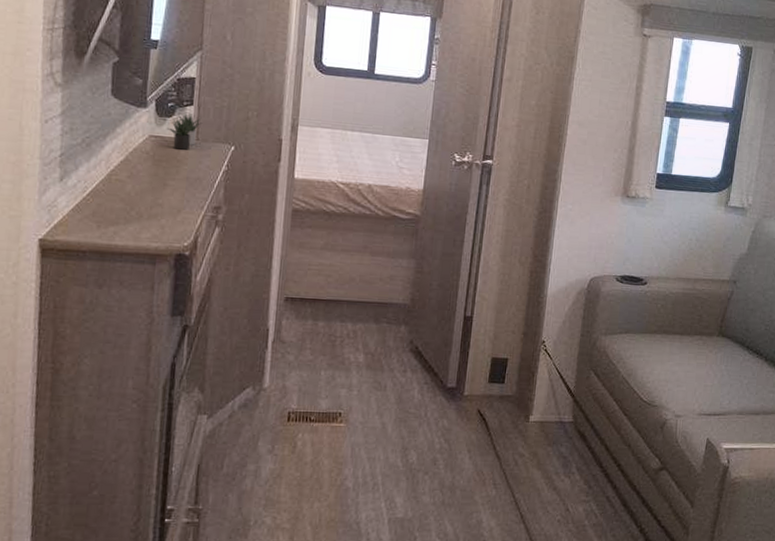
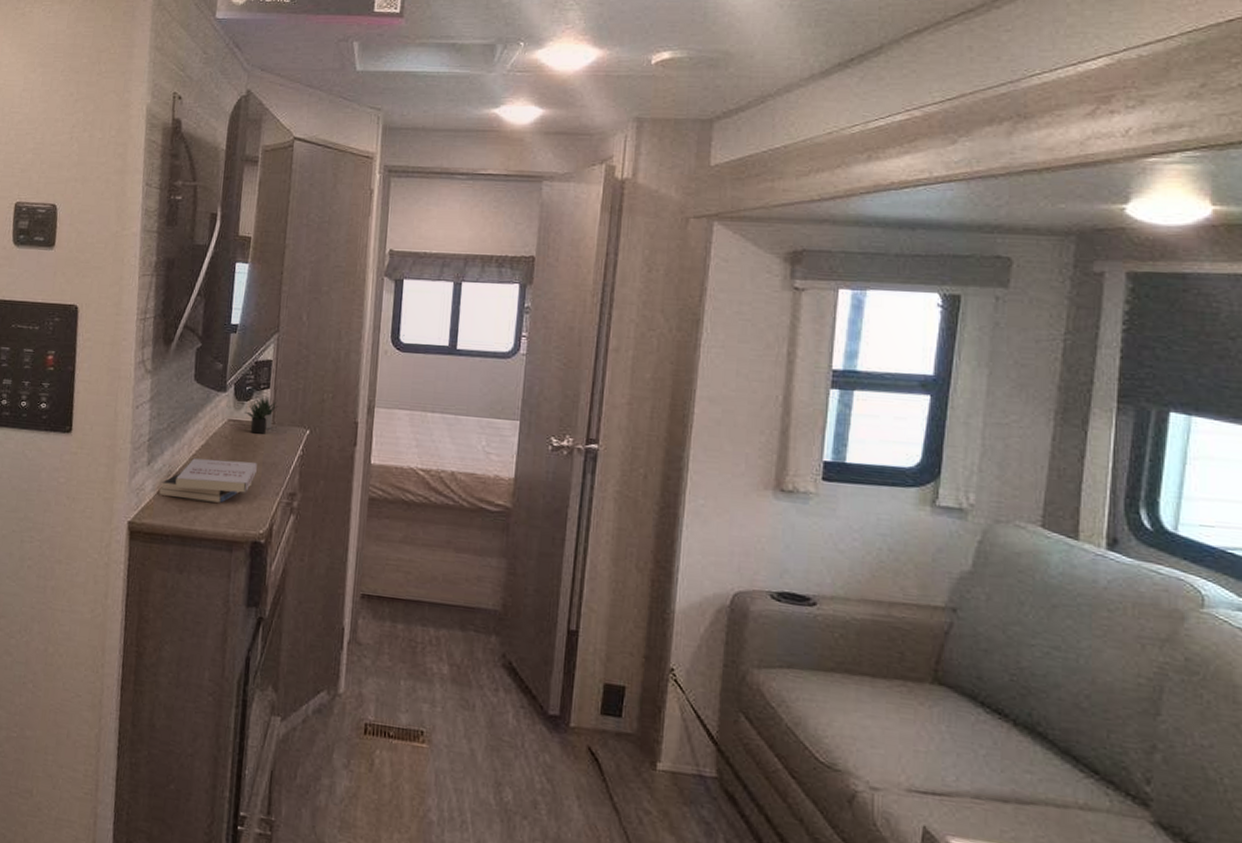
books: none [74,174,181,218] -> present [159,458,257,503]

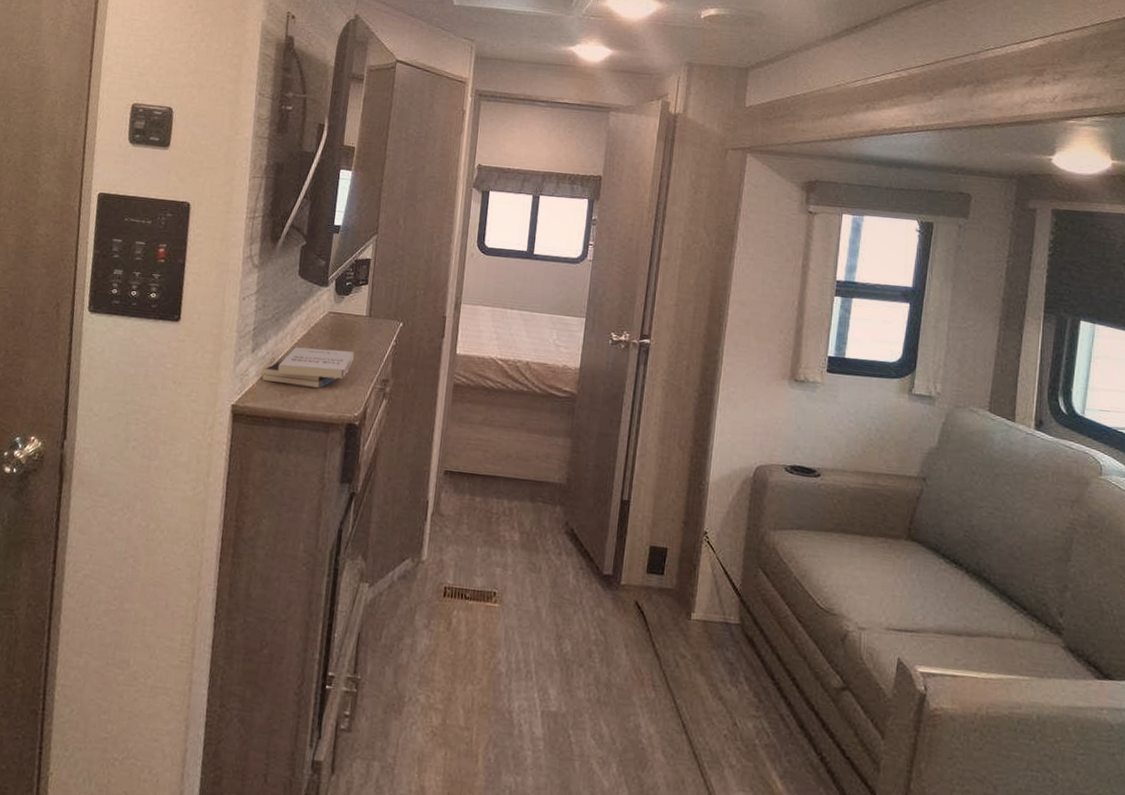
succulent plant: present [244,395,279,435] -> none [343,291,375,327]

